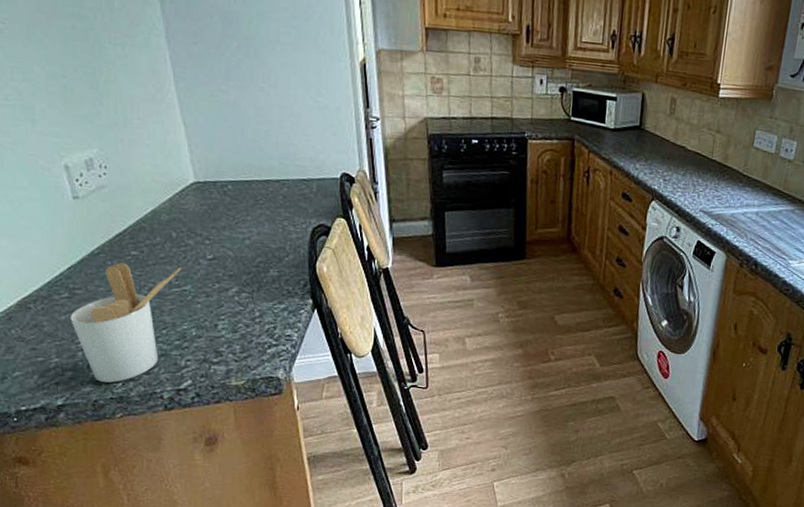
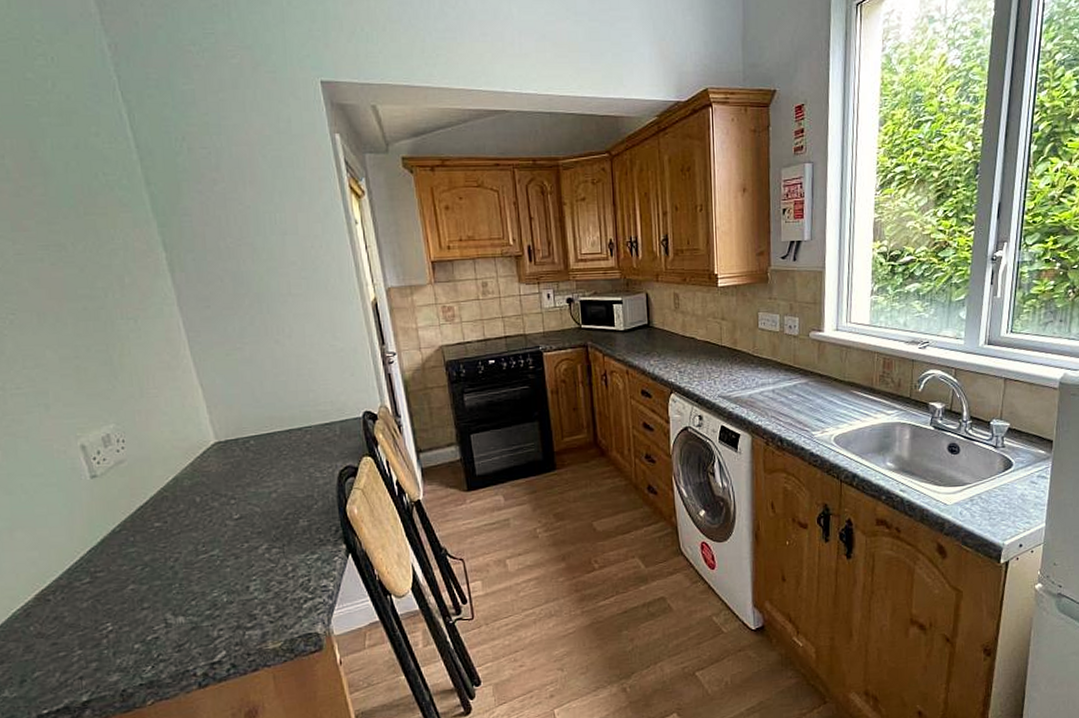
utensil holder: present [70,263,182,383] -> none [92,531,208,669]

